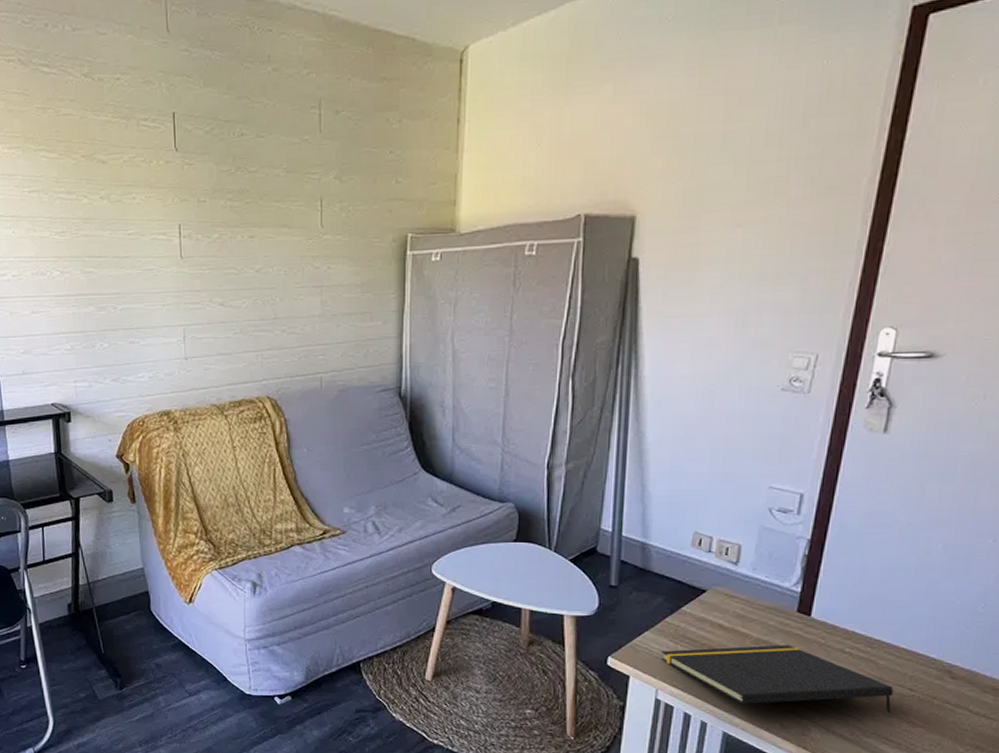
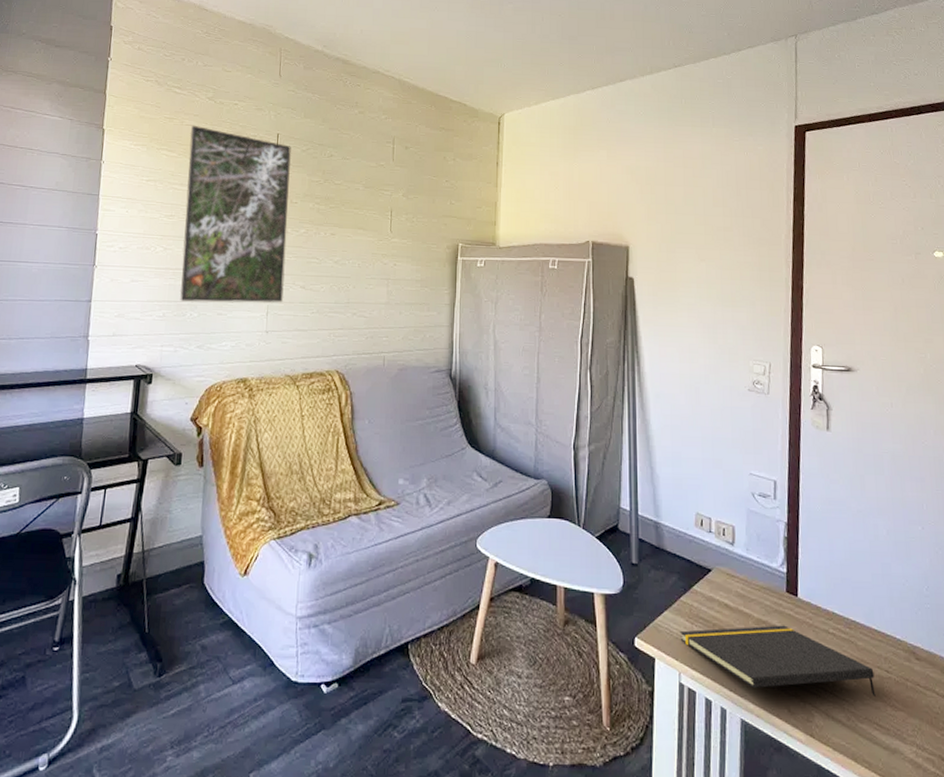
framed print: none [68,113,201,332] -> present [179,125,292,303]

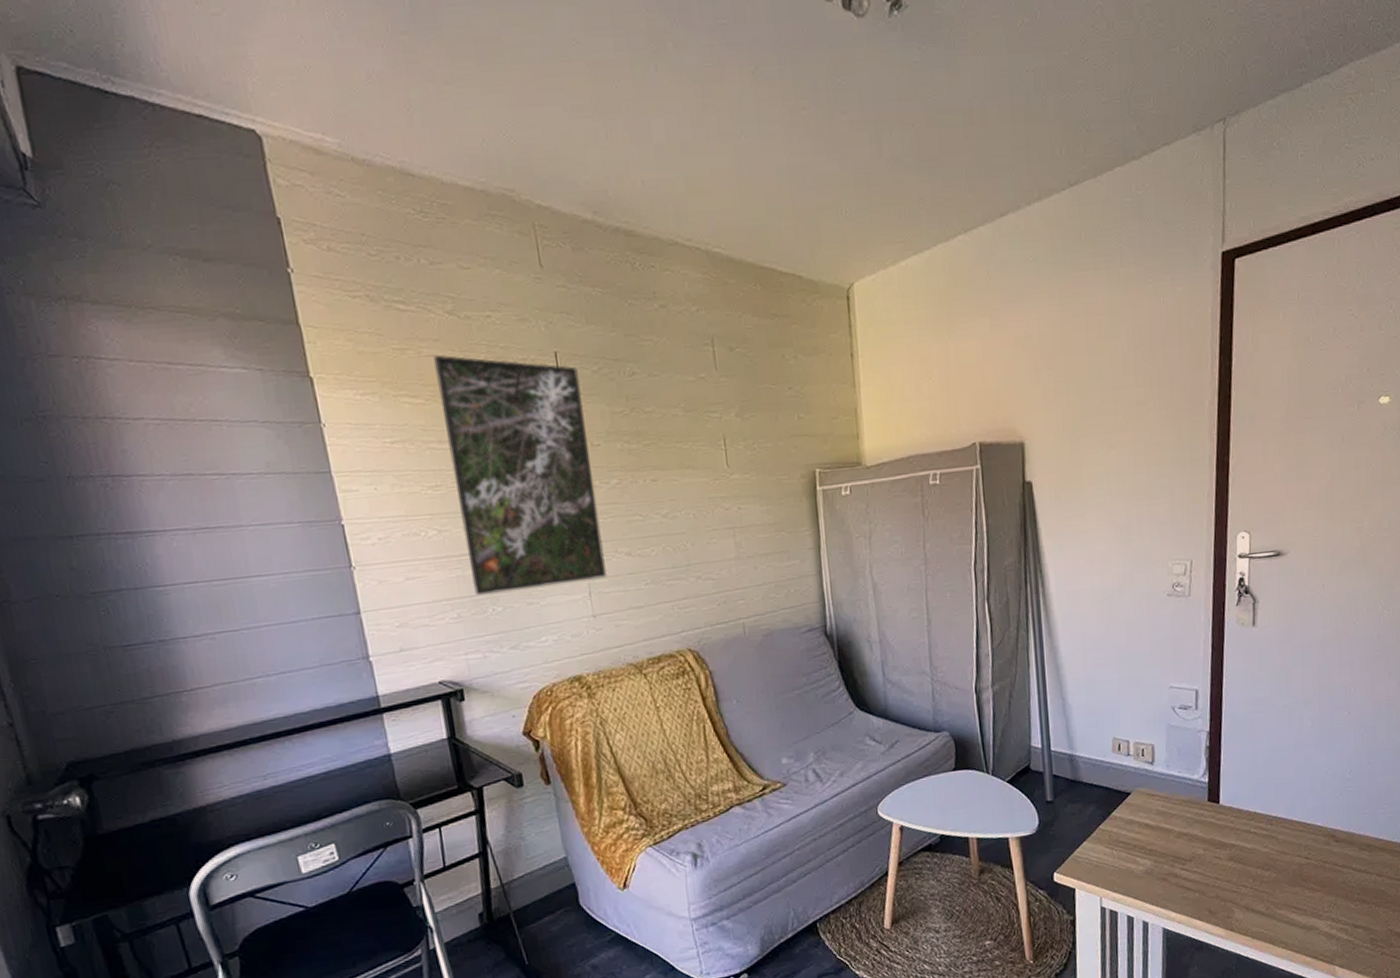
notepad: present [680,625,876,698] -> none [1100,833,1295,898]

